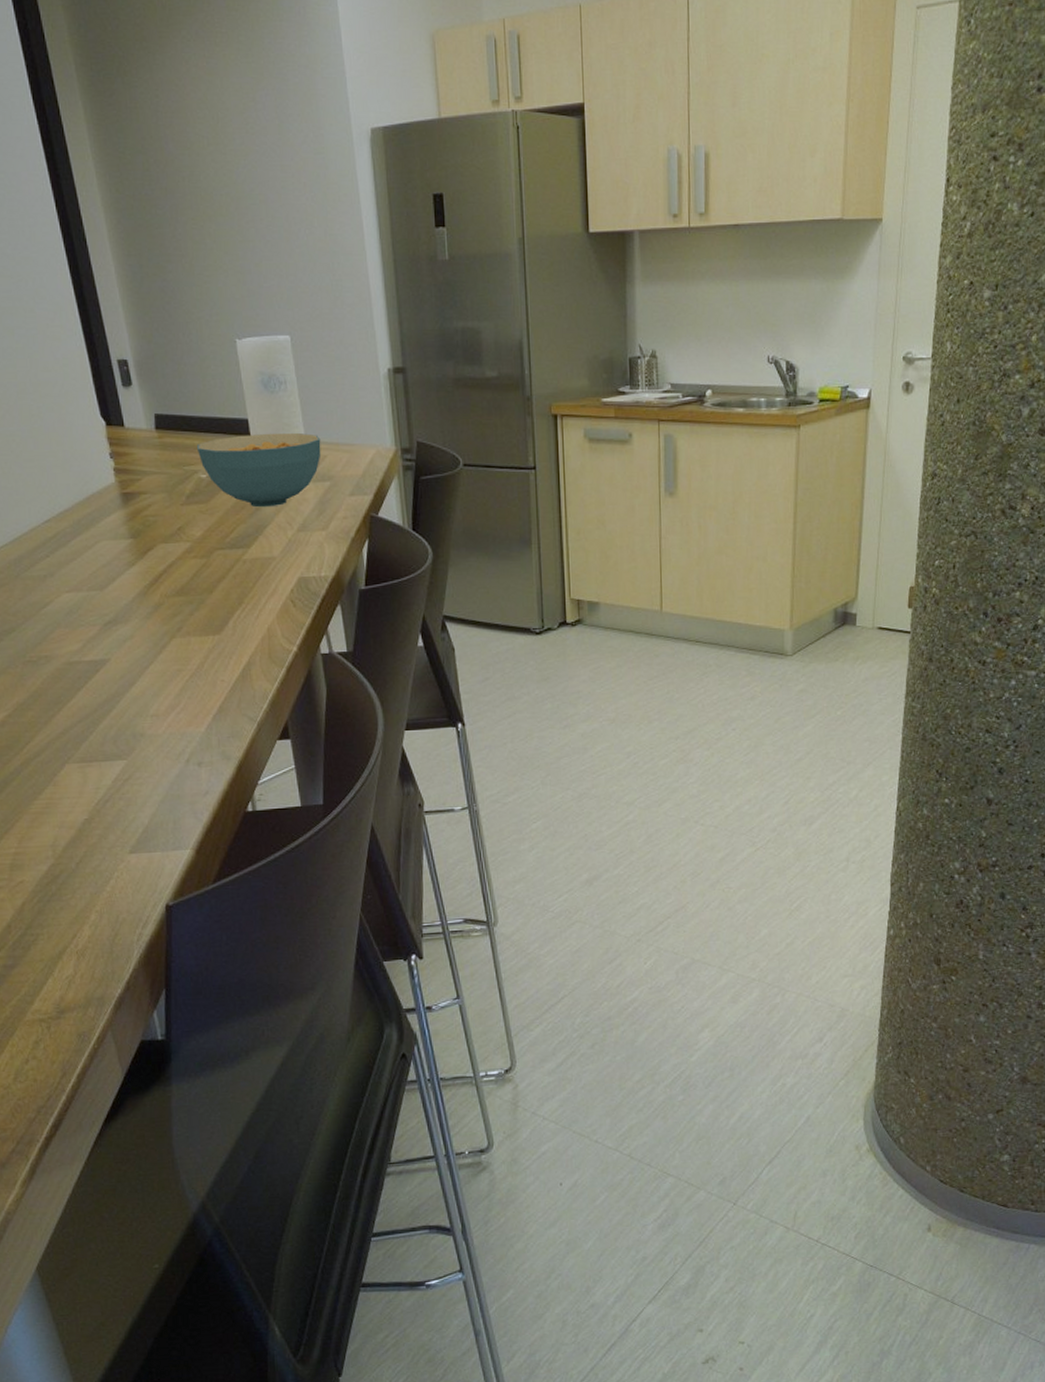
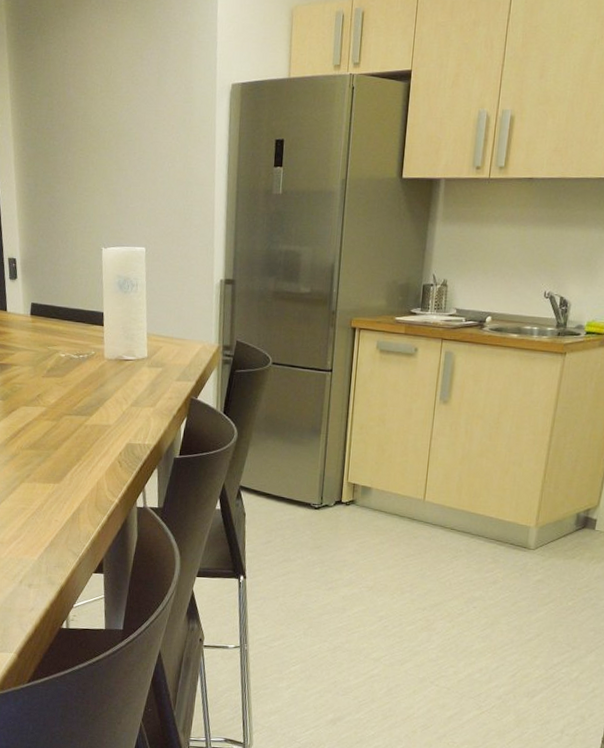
cereal bowl: present [197,432,321,508] -> none [61,325,159,385]

